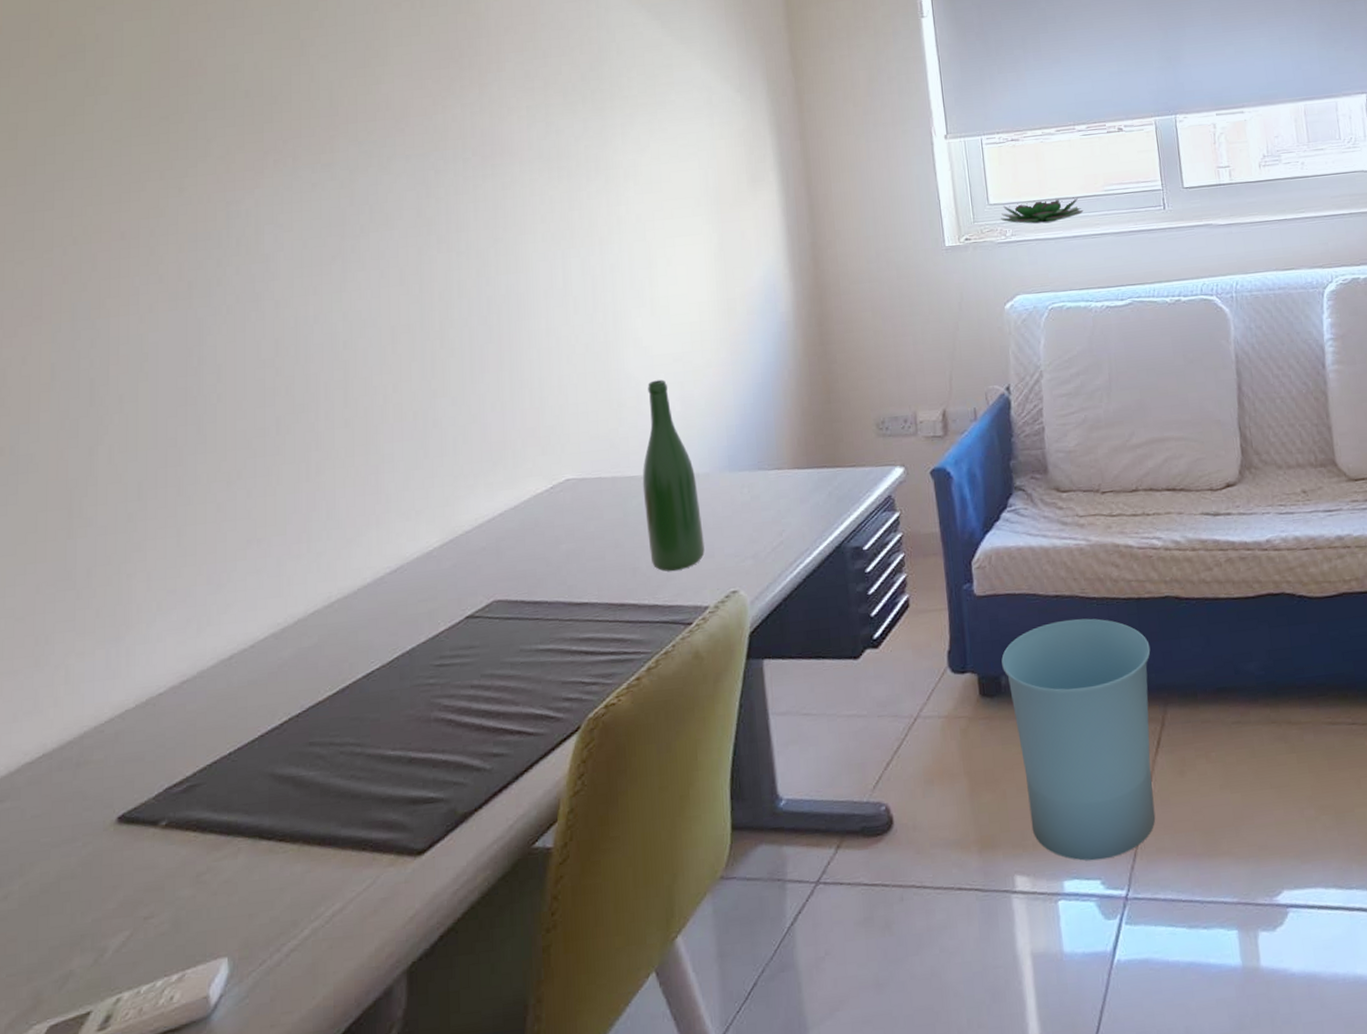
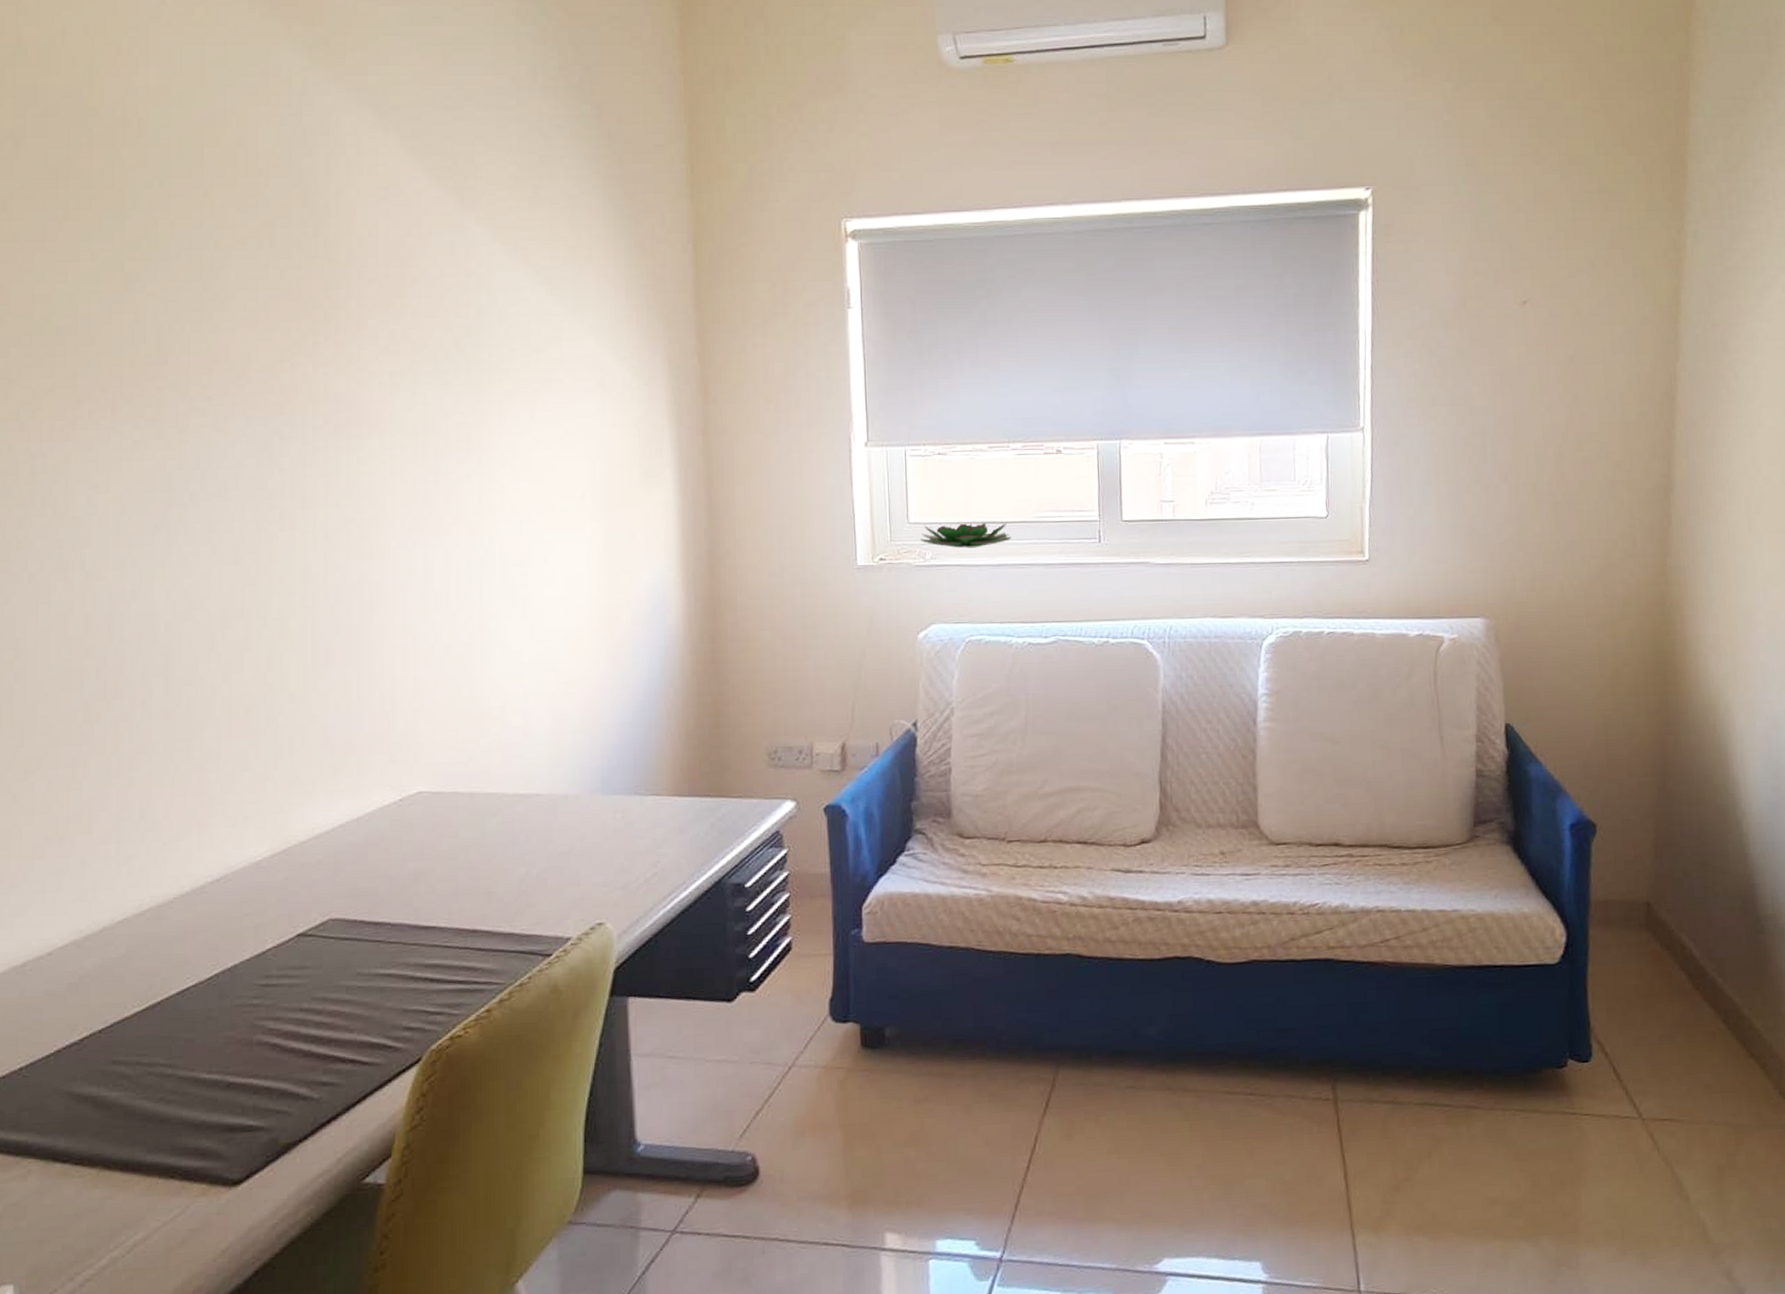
beer bottle: present [642,379,705,572] -> none [503,689,570,898]
waste bin: present [1001,618,1156,861] -> none [887,972,1047,1221]

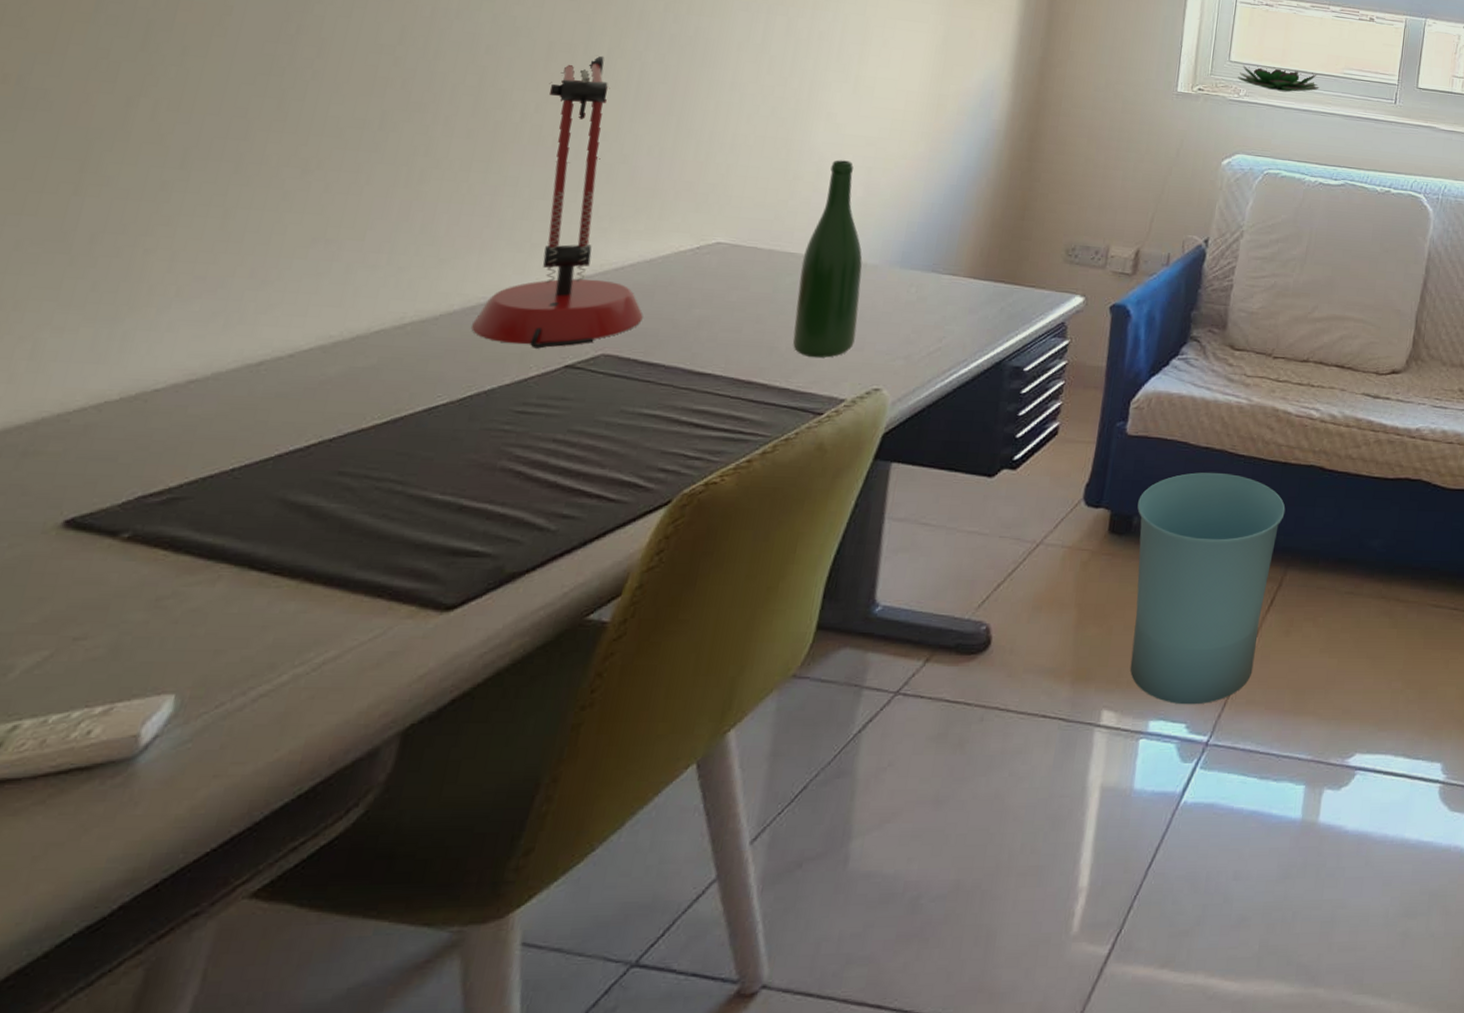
desk lamp: none [205,616,361,921] -> present [472,55,643,349]
beer bottle: none [503,689,570,898] -> present [792,160,863,358]
waste bin: none [887,972,1047,1221] -> present [1130,472,1286,705]

